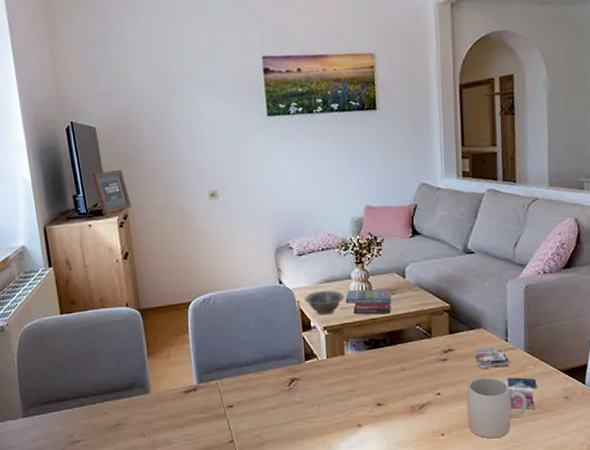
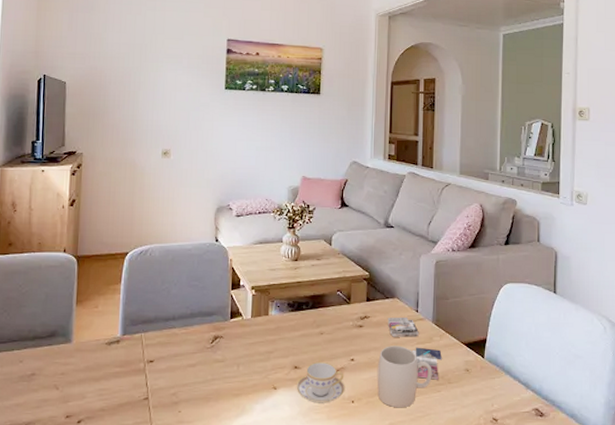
picture frame: present [92,169,131,215] -> none [54,121,87,162]
decorative bowl: present [304,291,345,315] -> none [237,252,275,275]
books: present [345,289,392,315] -> none [275,252,318,278]
teacup: none [381,397,434,438] -> present [296,361,345,403]

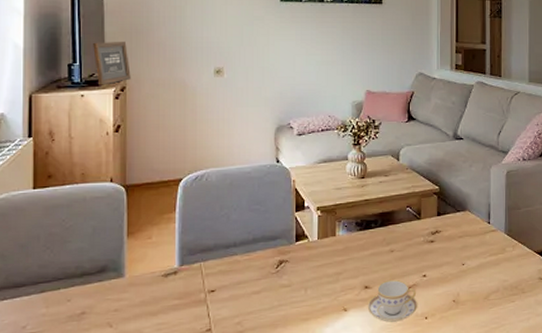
picture frame: none [54,121,87,162] -> present [93,41,131,85]
mug: present [377,346,432,408] -> none [450,258,506,321]
magazine: present [387,317,442,380] -> none [459,229,515,291]

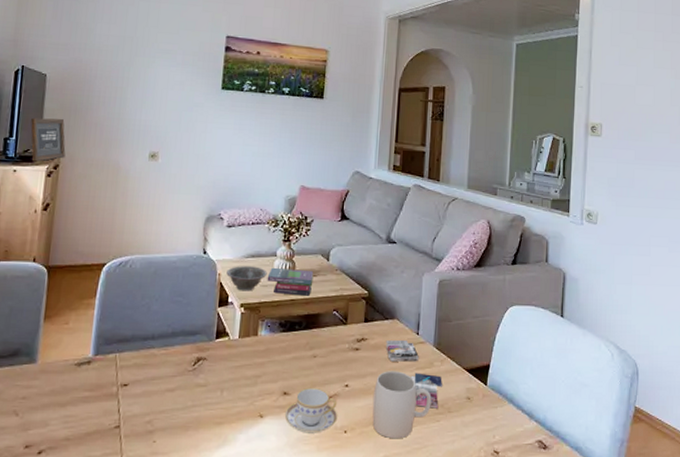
decorative bowl: none [301,171,340,195] -> present [226,266,267,291]
books: none [340,170,385,196] -> present [267,267,314,296]
mug: none [450,258,506,321] -> present [372,371,432,439]
magazine: none [459,229,515,291] -> present [385,339,442,409]

